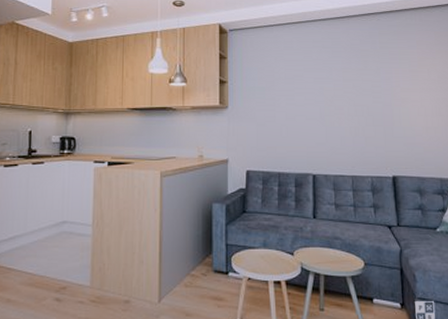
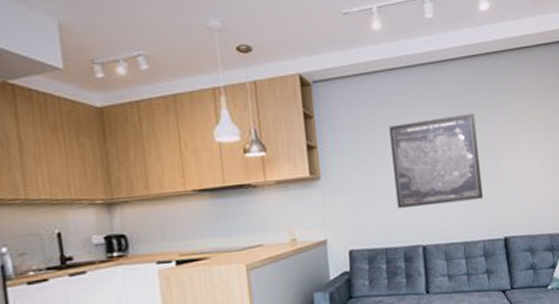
wall art: none [290,62,374,140] -> present [389,113,484,209]

